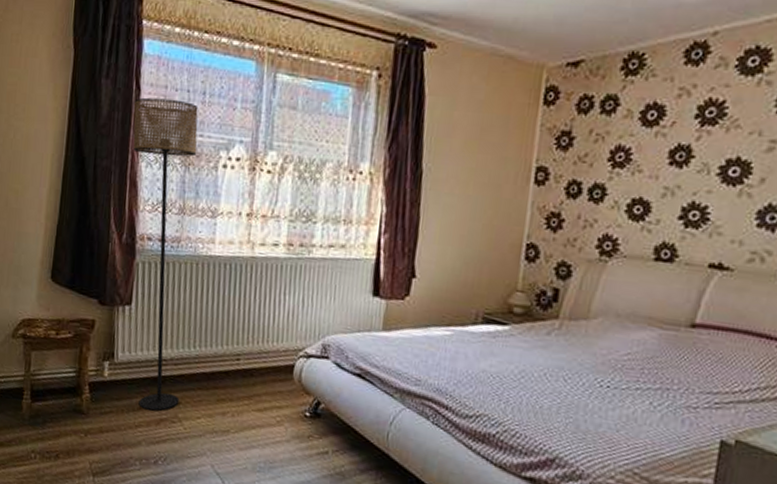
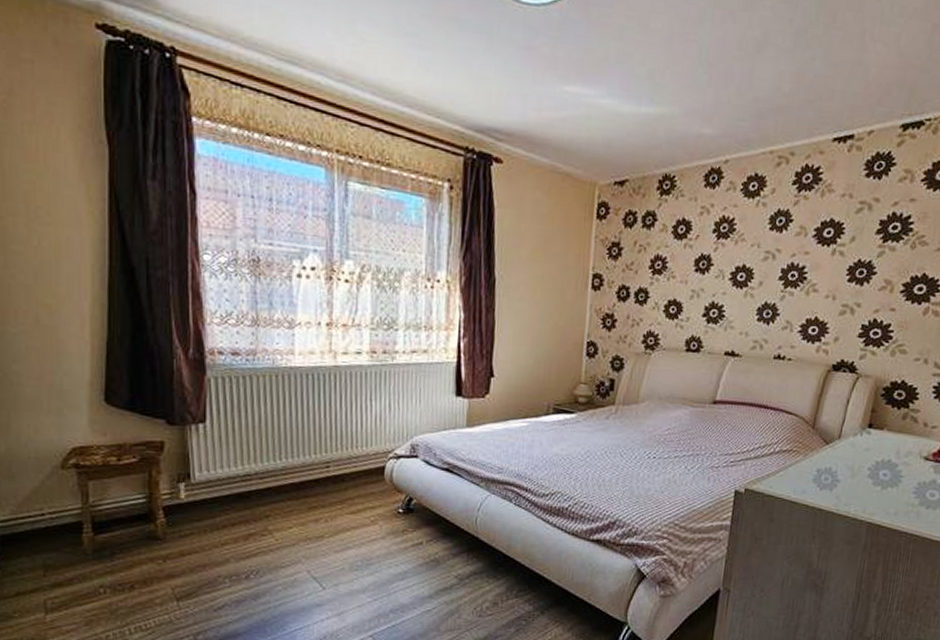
floor lamp: present [133,97,198,411] -> none [189,202,268,527]

